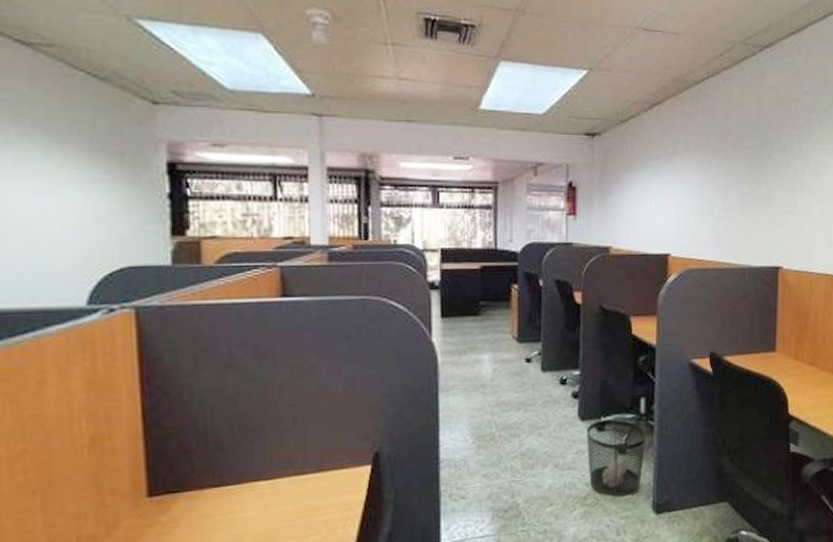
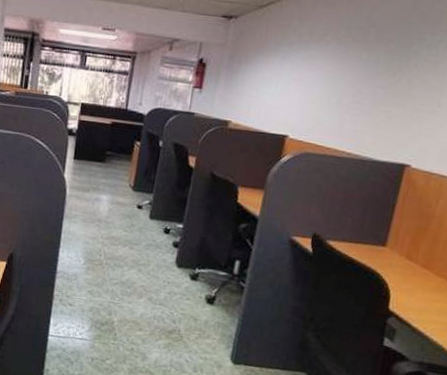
waste bin: present [587,419,647,498] -> none [177,271,236,342]

